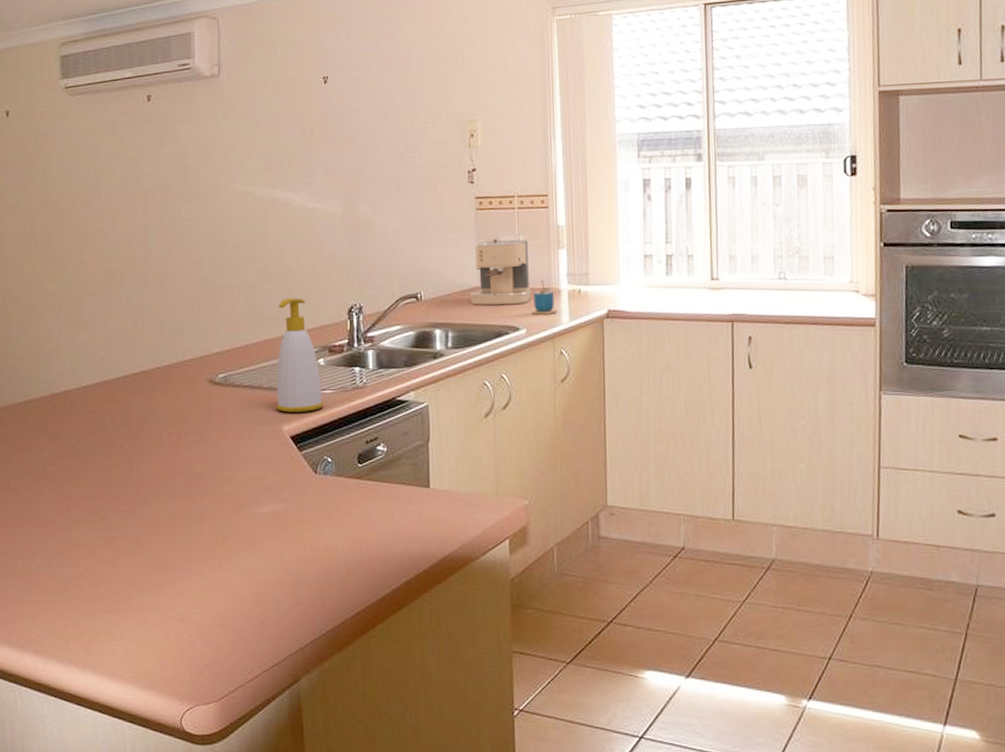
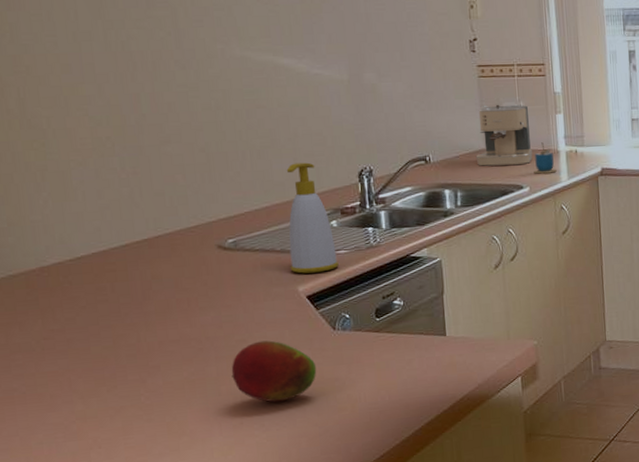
fruit: none [214,480,296,546] -> present [231,340,317,403]

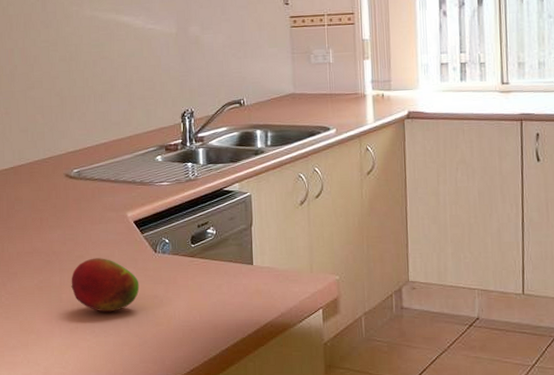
soap bottle: present [286,162,339,274] -> none [121,105,162,201]
coffee maker: present [475,104,533,166] -> none [286,51,340,109]
cup: present [534,142,557,174] -> none [340,86,363,117]

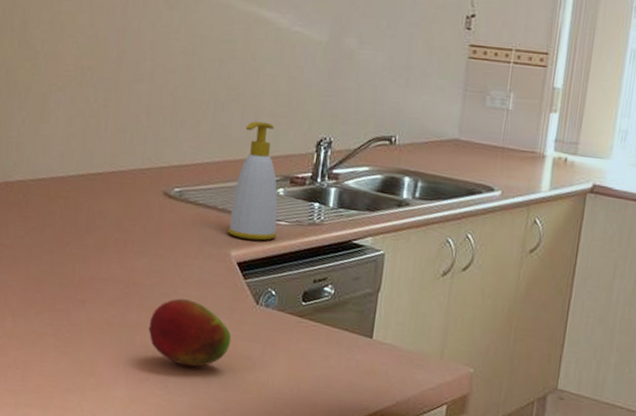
soap bottle: none [121,105,162,201] -> present [227,121,278,241]

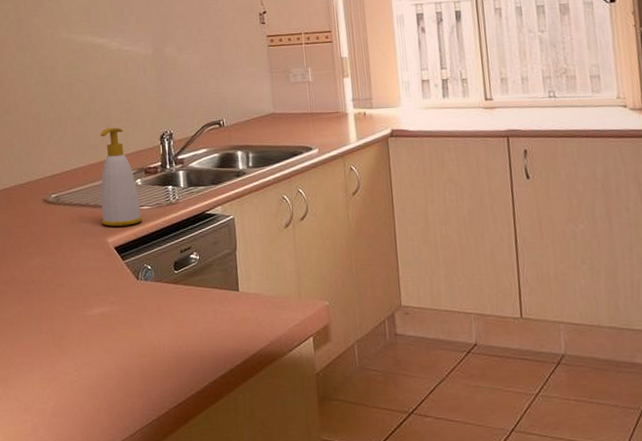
fruit: present [148,298,232,367] -> none [51,286,122,344]

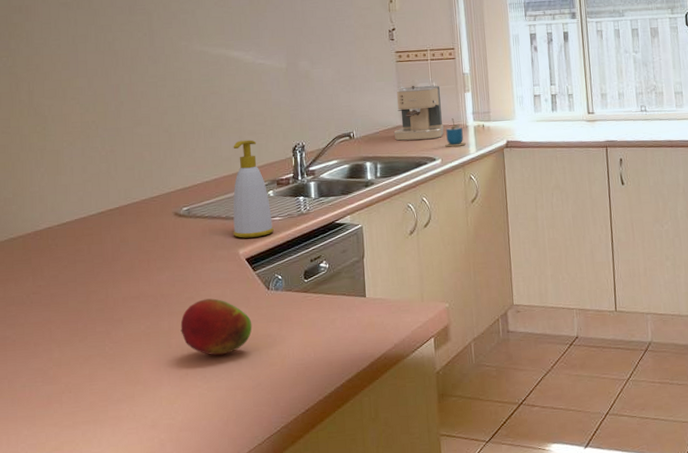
fruit: none [51,286,122,344] -> present [180,298,252,356]
coffee maker: none [266,70,321,129] -> present [393,85,444,141]
cup: none [322,105,345,136] -> present [445,118,466,147]

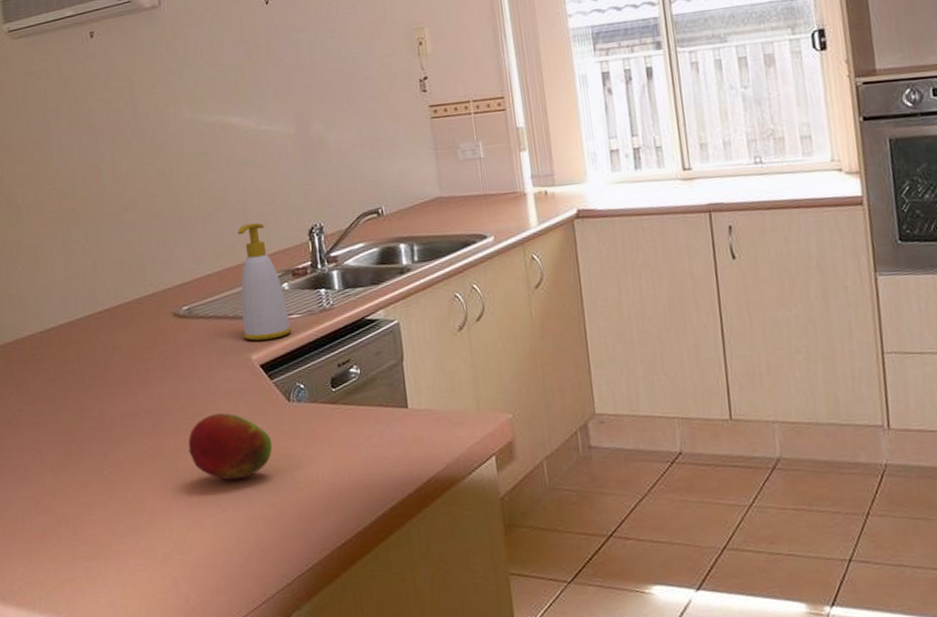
coffee maker: present [393,85,444,141] -> none [432,144,496,216]
cup: present [445,118,466,147] -> none [498,184,525,221]

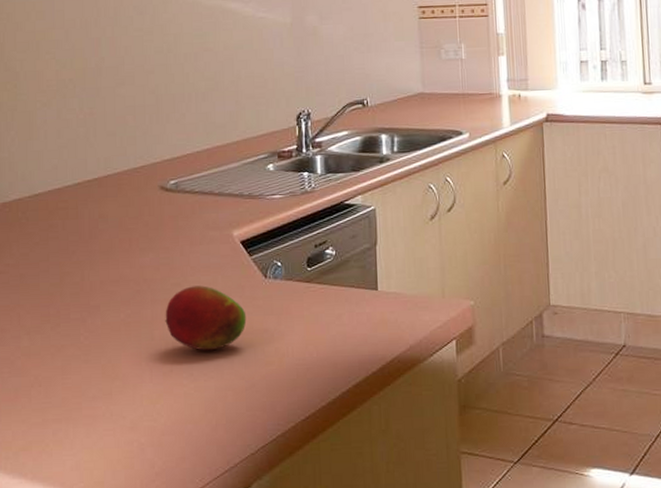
soap bottle: present [237,222,292,341] -> none [226,105,273,218]

